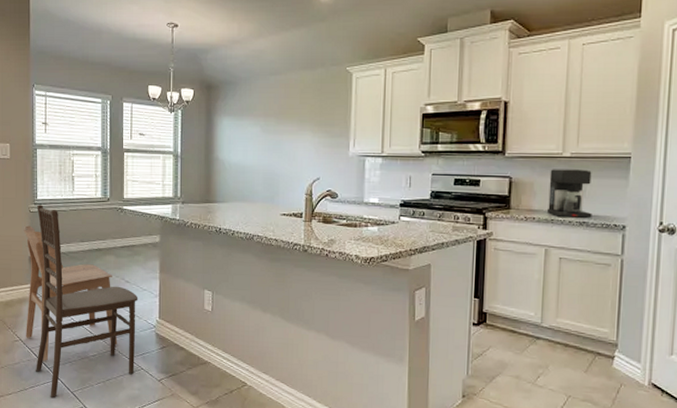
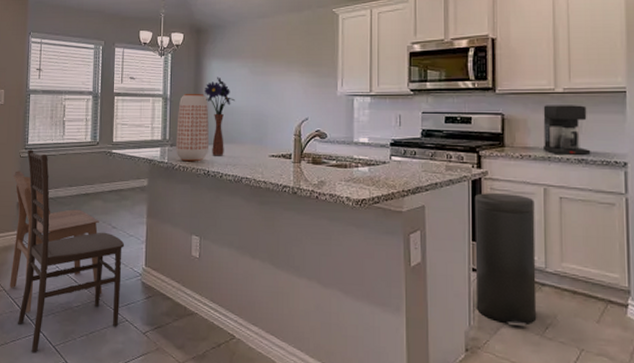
vase: none [187,151,220,219] -> present [176,94,209,162]
flower arrangement: none [216,134,246,214] -> present [205,77,235,156]
pedal bin: none [474,253,535,376] -> present [474,193,537,327]

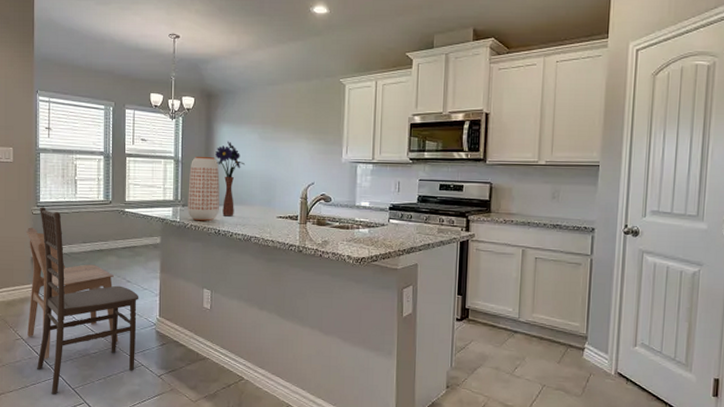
pedal bin: present [474,193,537,327] -> none [457,253,513,367]
coffee maker: present [542,105,591,156] -> none [523,176,565,221]

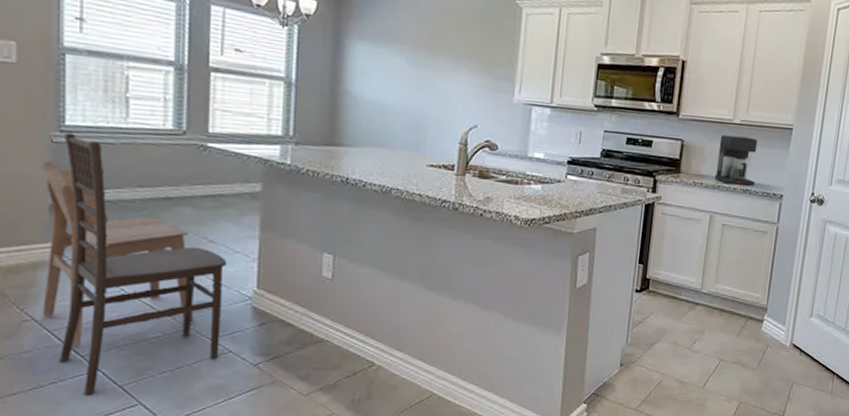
vase: present [188,157,220,222] -> none [303,80,350,167]
flower arrangement: present [215,141,245,217] -> none [345,63,386,162]
coffee maker: none [523,176,565,221] -> present [714,134,758,186]

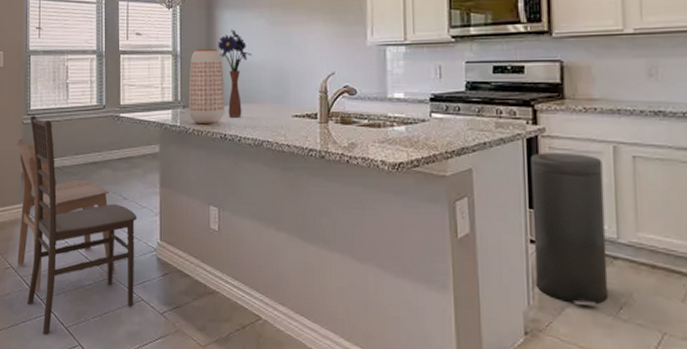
vase: none [303,80,350,167] -> present [188,49,224,125]
flower arrangement: none [345,63,386,162] -> present [218,29,252,118]
pedal bin: none [634,217,700,342] -> present [530,153,609,307]
coffee maker: present [714,134,758,186] -> none [610,47,670,108]

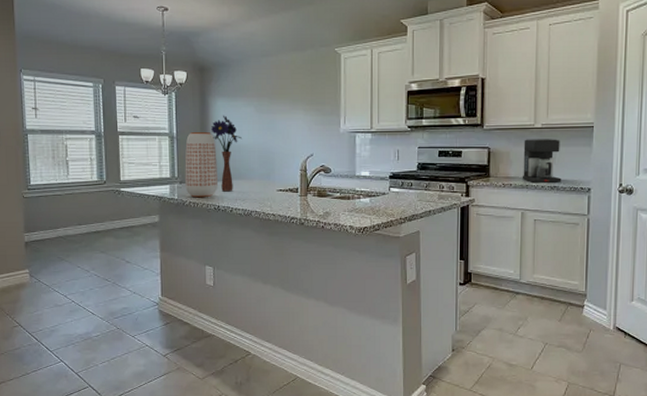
dining chair: present [16,139,115,291] -> none [17,211,121,344]
dining chair: present [28,115,137,335] -> none [31,190,140,381]
pedal bin: present [530,153,609,307] -> none [461,218,513,328]
coffee maker: none [610,47,670,108] -> present [522,139,562,184]

